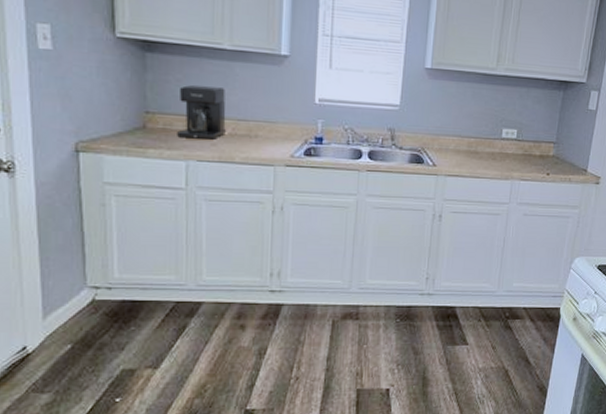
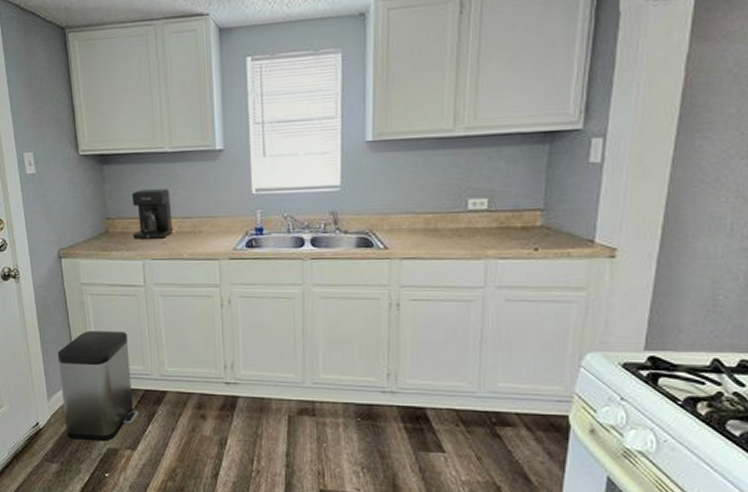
pedal bin: none [62,237,167,363] -> present [57,330,139,441]

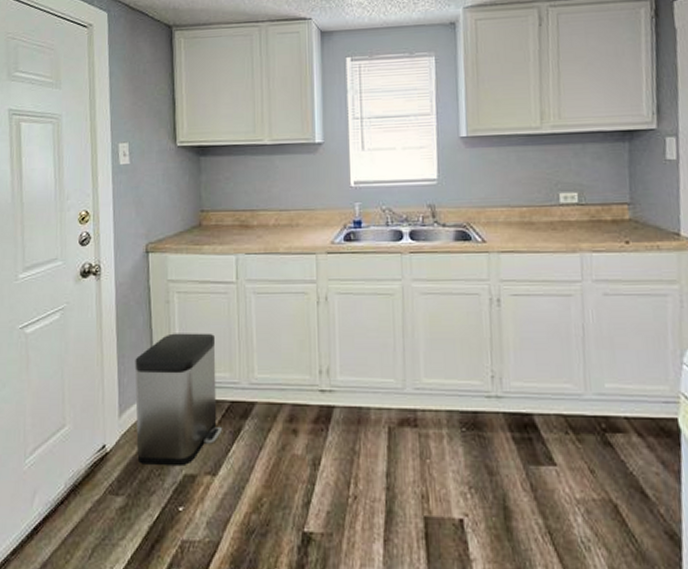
coffee maker: present [132,188,173,239] -> none [228,180,269,233]

